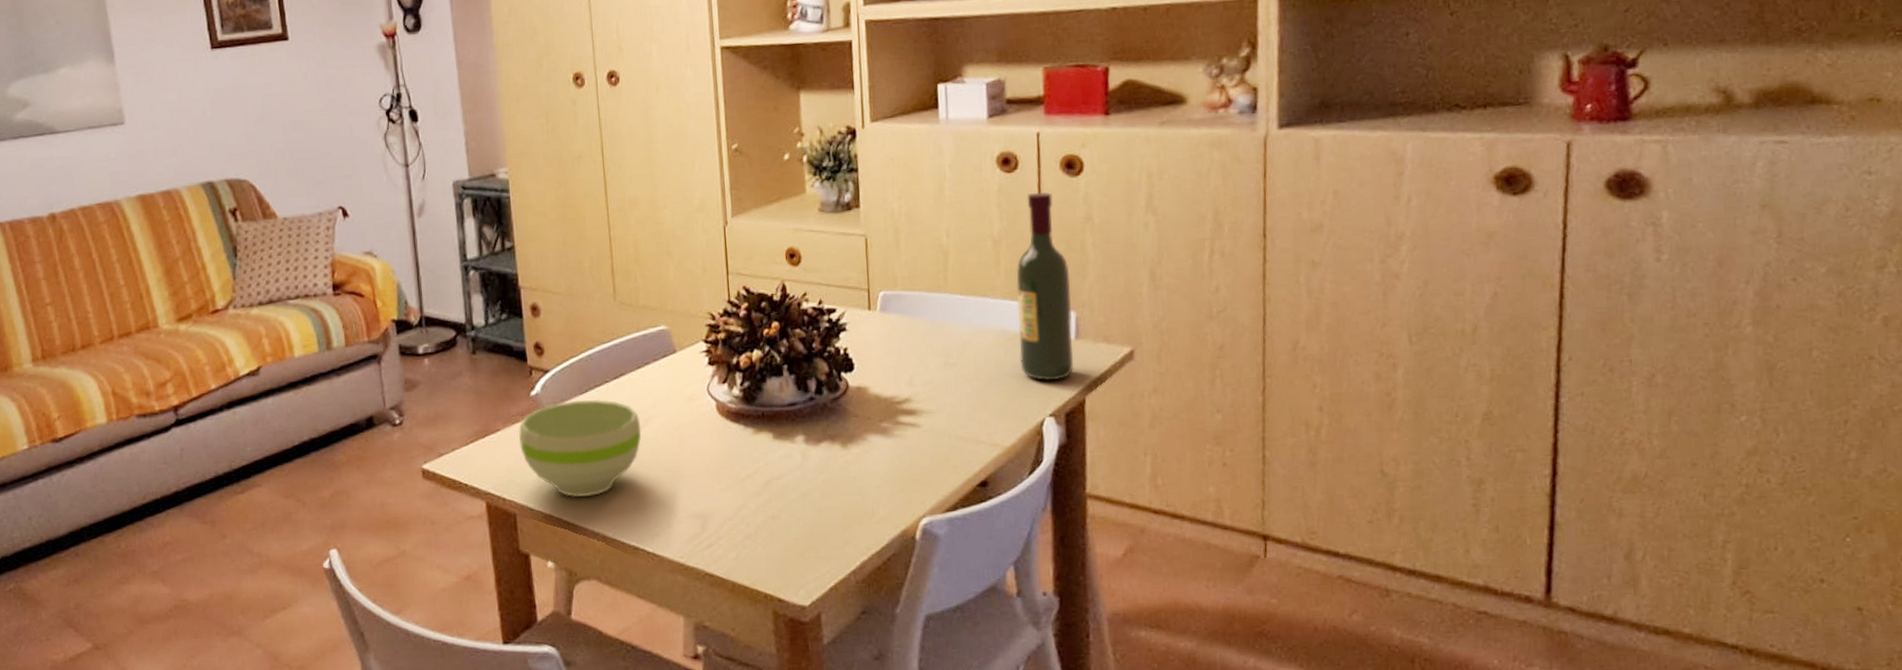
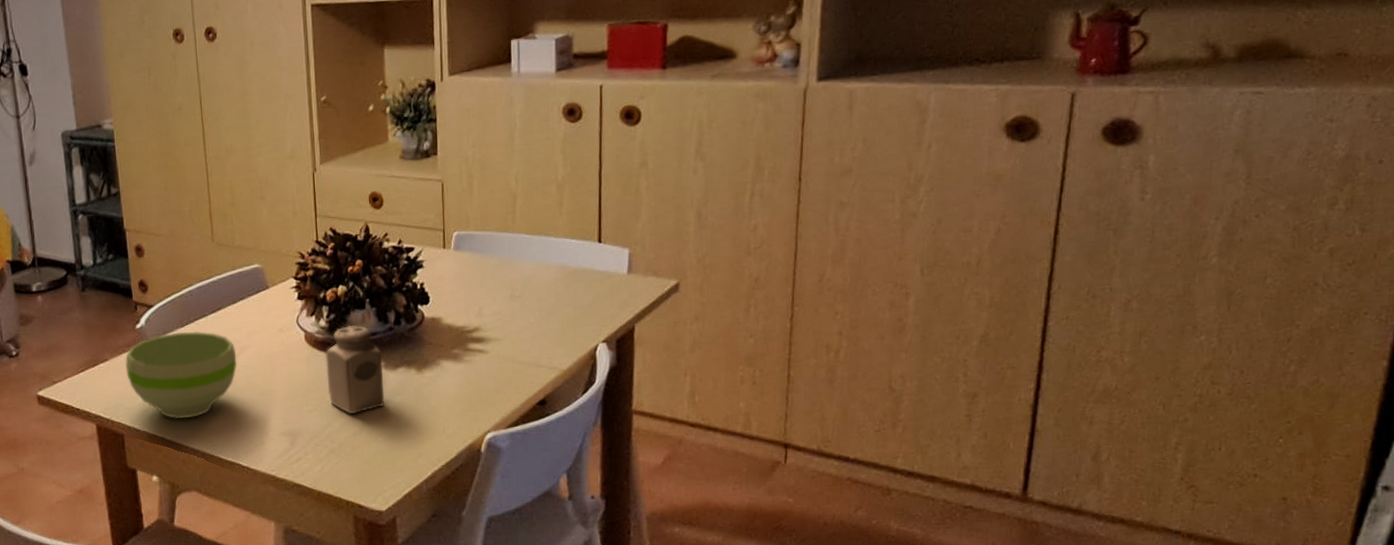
salt shaker: none [739,394,807,494] -> present [325,325,385,414]
wine bottle: present [1016,192,1074,380] -> none [576,140,626,311]

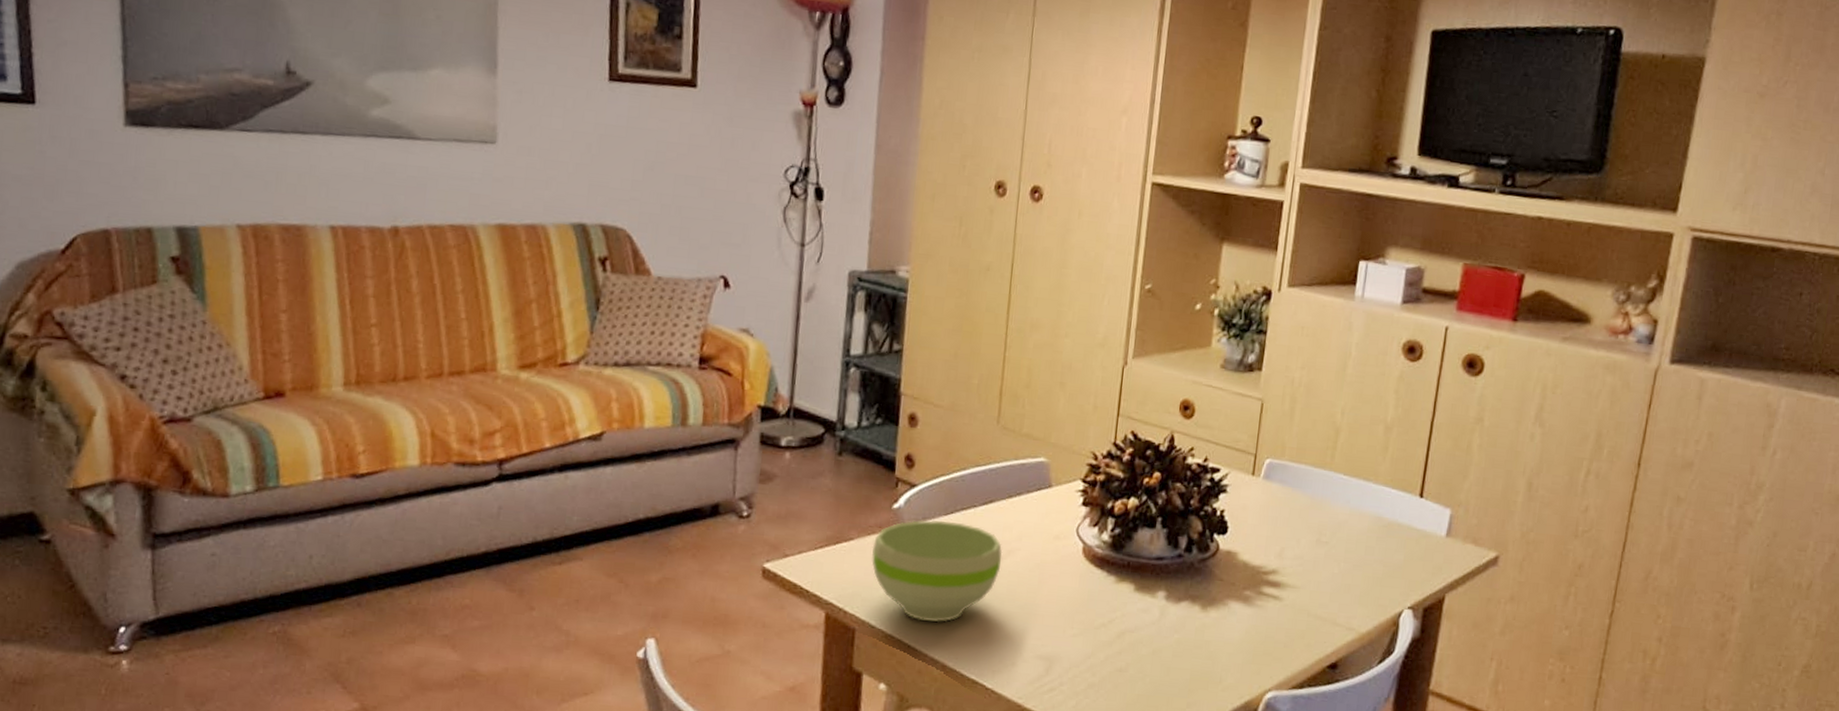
salt shaker: present [325,325,385,414] -> none [1098,545,1166,646]

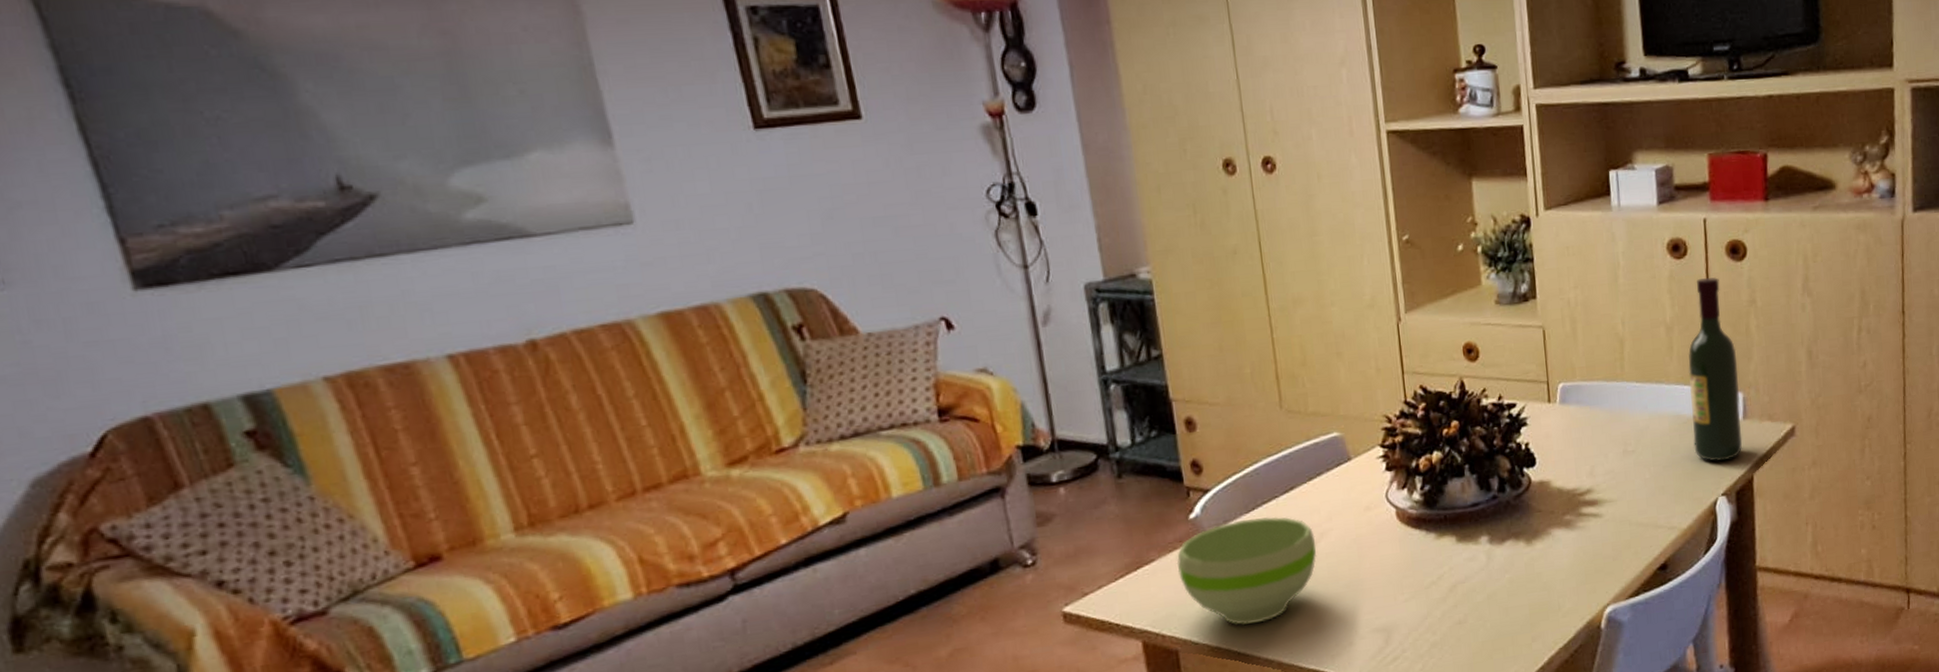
wine bottle: none [1389,385,1453,574] -> present [1688,277,1743,461]

